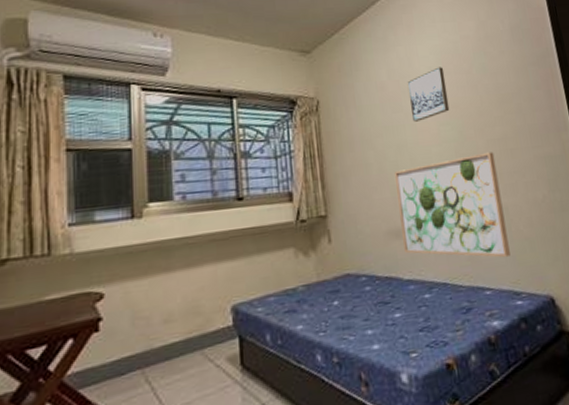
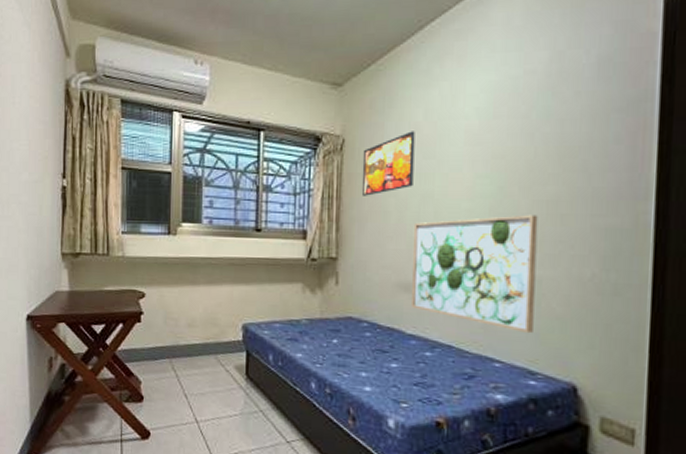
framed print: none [337,89,388,152] -> present [361,131,415,196]
wall art: present [407,67,450,122] -> none [444,108,495,171]

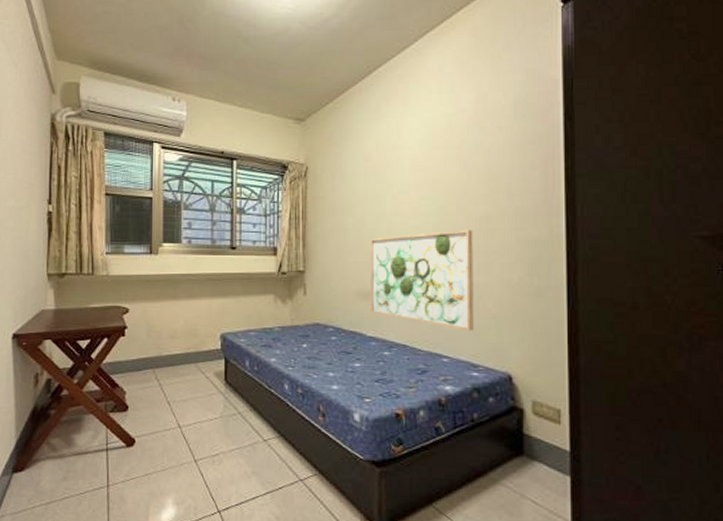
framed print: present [361,131,415,196] -> none [324,160,368,216]

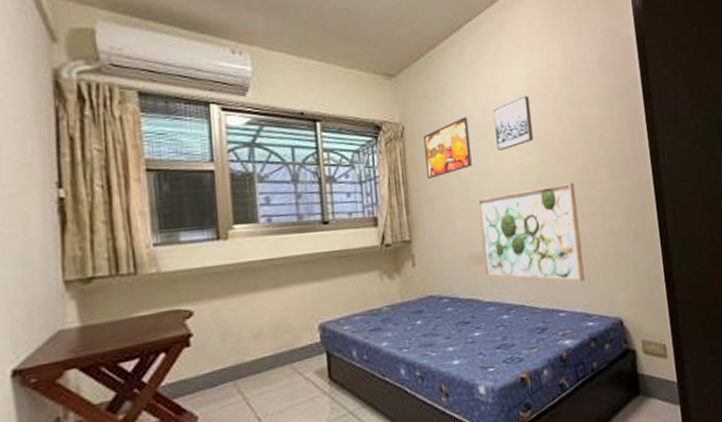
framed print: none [324,160,368,216] -> present [422,117,472,179]
wall art: none [394,140,434,194] -> present [492,96,534,151]

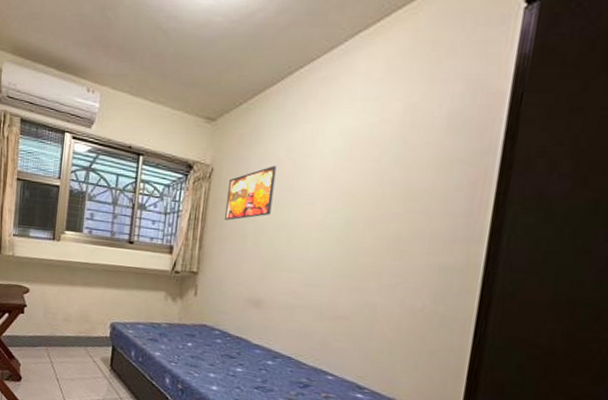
wall art: present [477,182,585,283] -> none [259,247,380,353]
wall art: present [492,96,534,151] -> none [299,150,350,204]

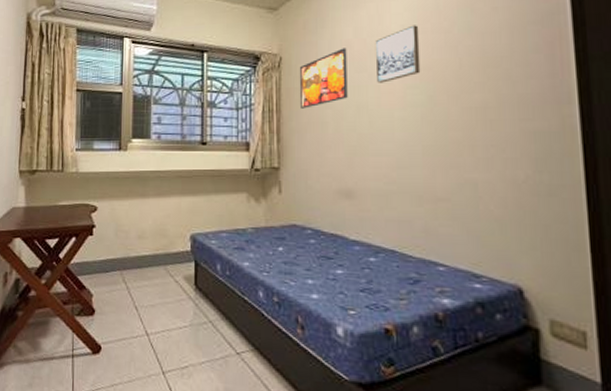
wall art: none [299,150,350,204] -> present [375,25,421,83]

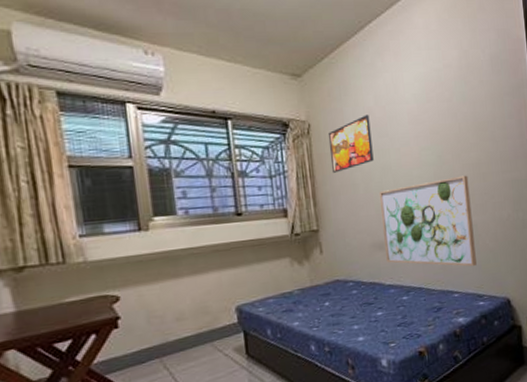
wall art: none [350,121,474,237] -> present [378,175,477,267]
wall art: present [375,25,421,83] -> none [392,94,431,146]

